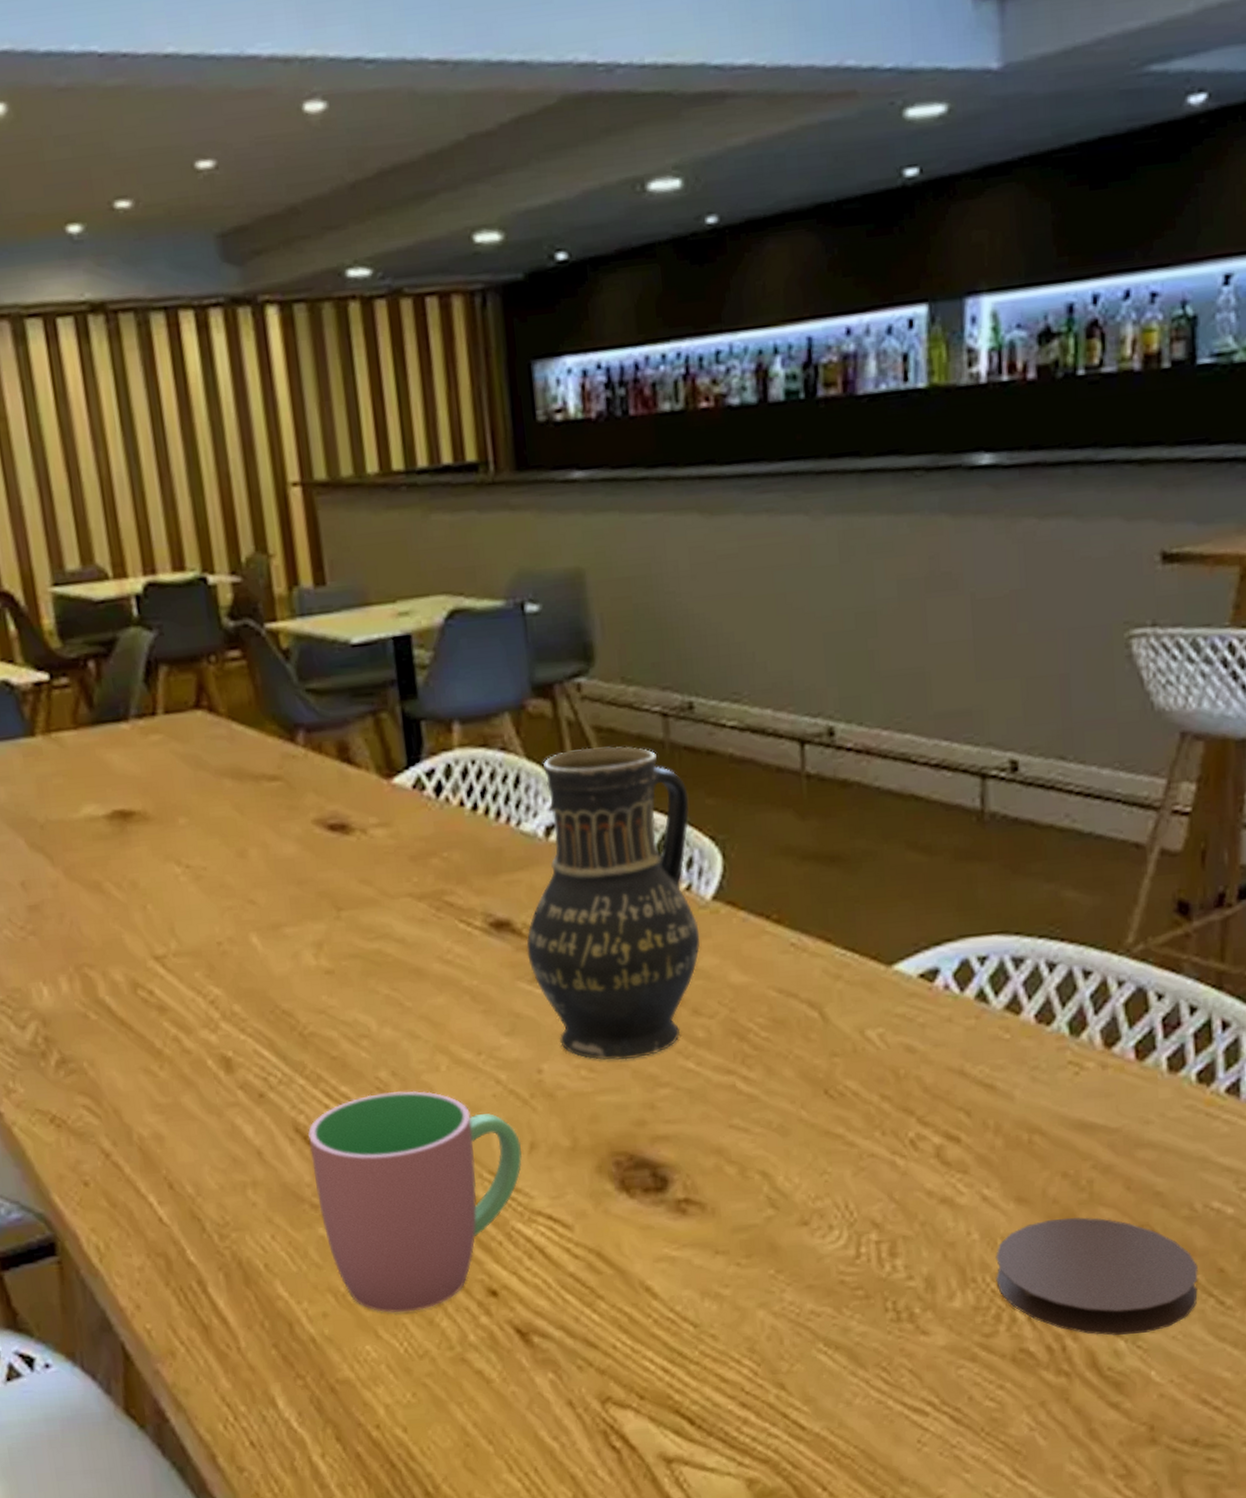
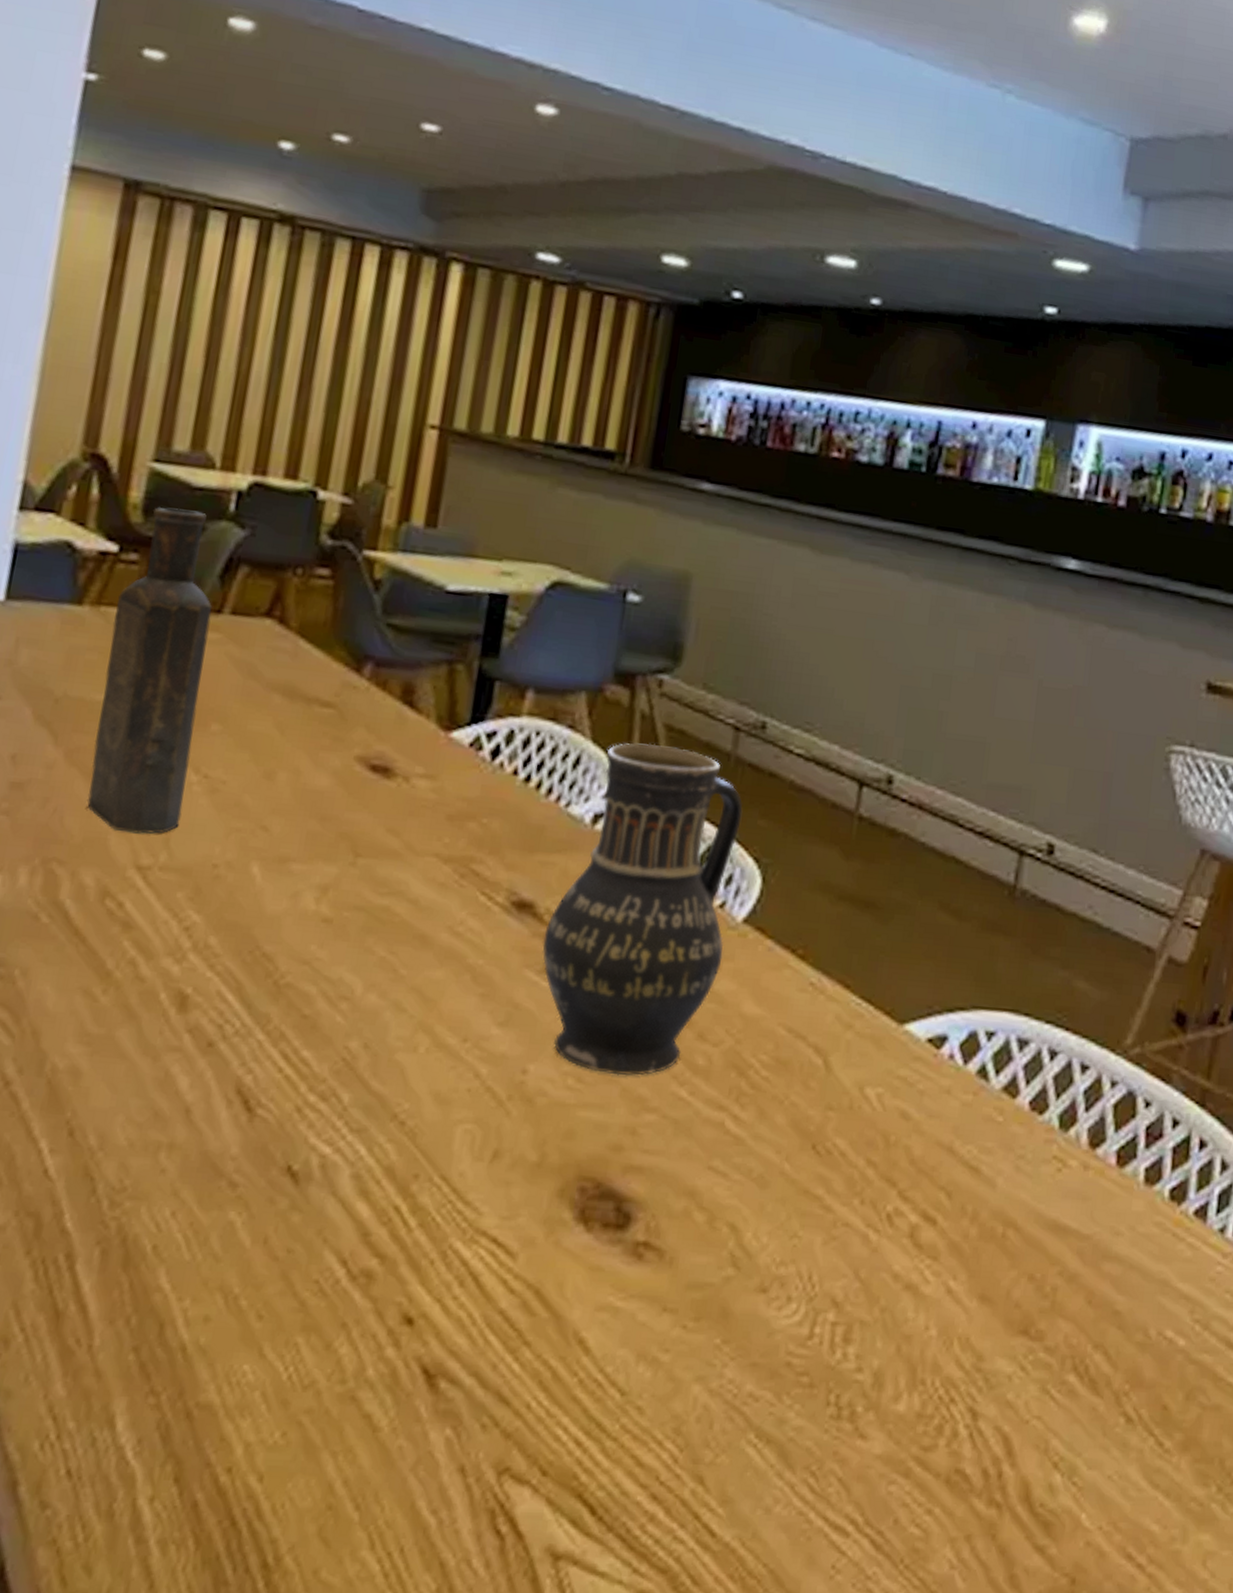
bottle: none [63,623,179,931] -> present [86,506,213,834]
cup: present [308,1090,522,1314] -> none [235,1065,485,1330]
coaster: present [996,1217,1198,1335] -> none [945,1325,1143,1468]

